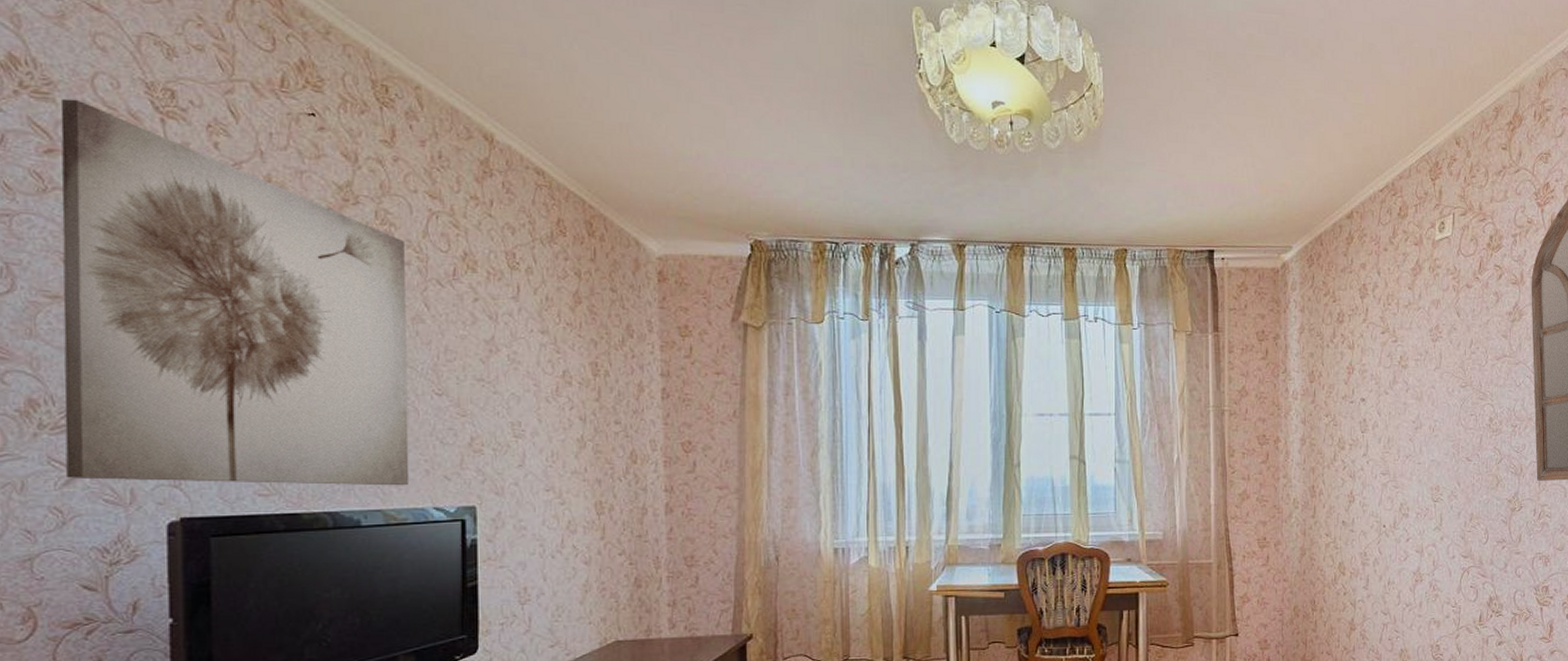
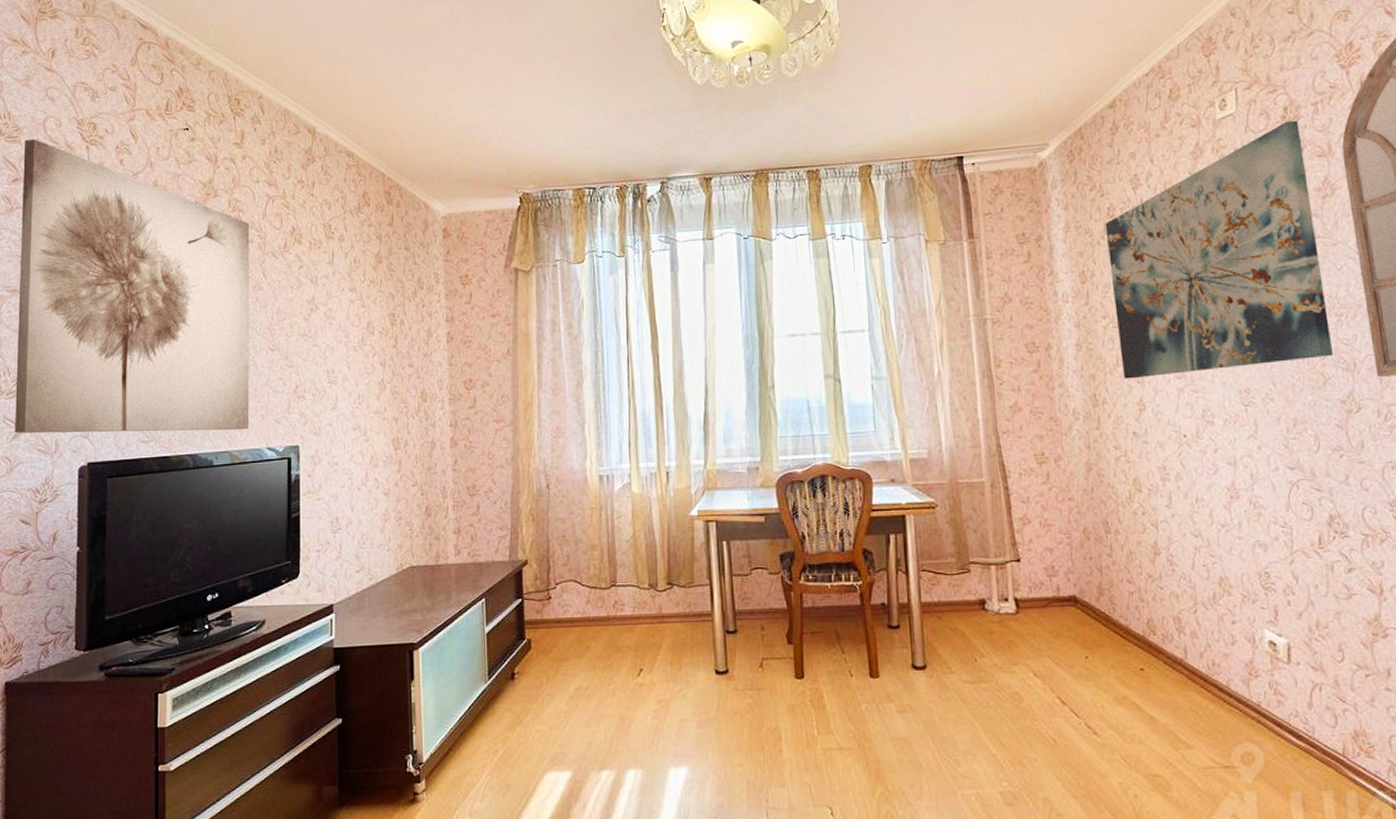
wall art: none [1334,248,1507,473] -> present [1105,120,1334,379]

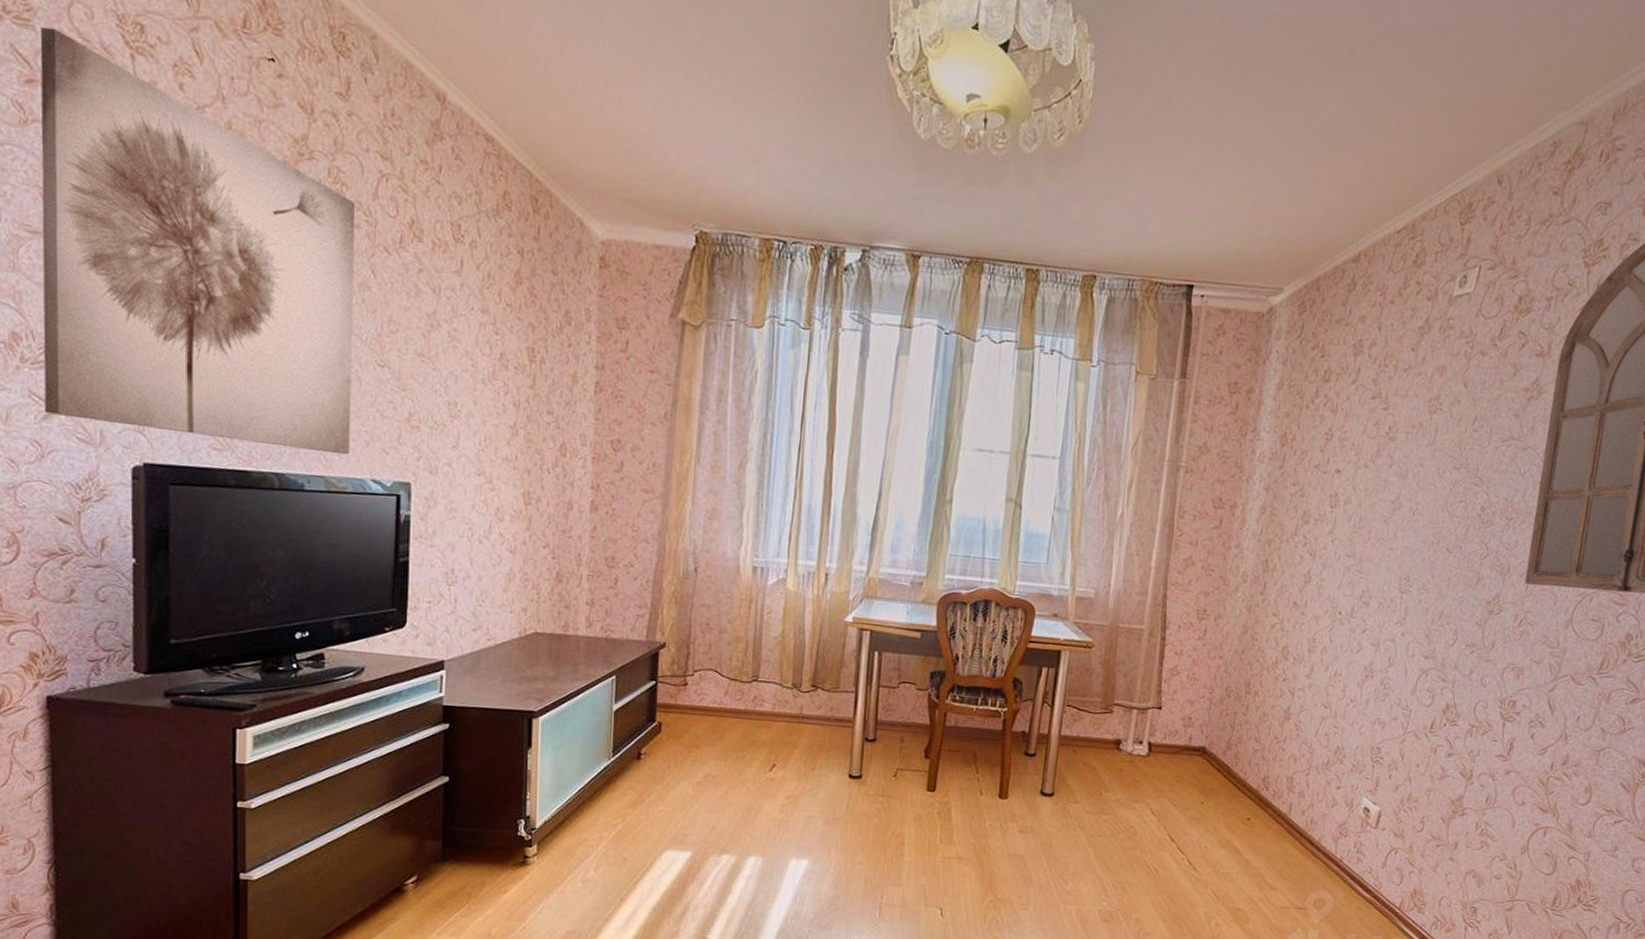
wall art: present [1105,120,1334,379] -> none [1298,312,1529,558]

